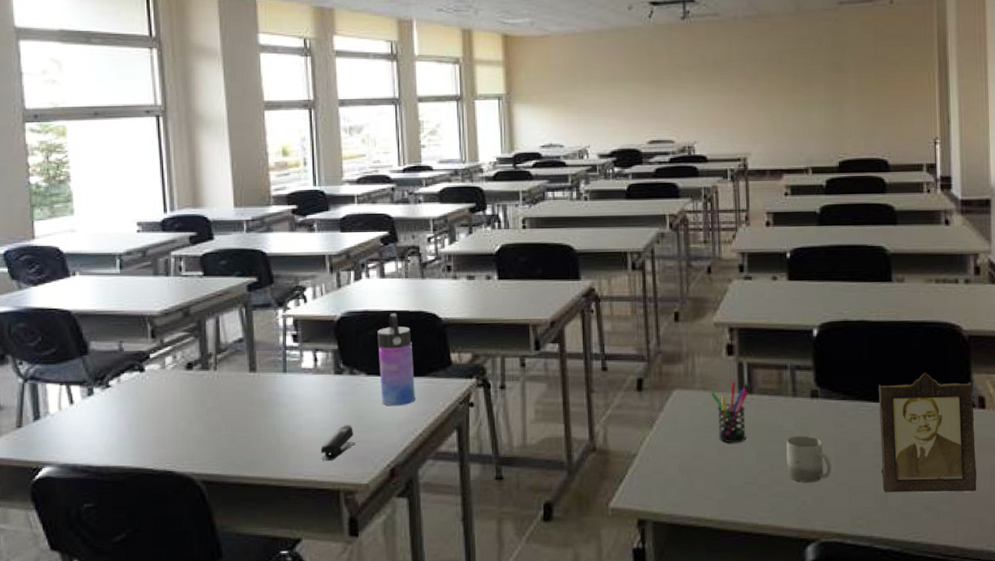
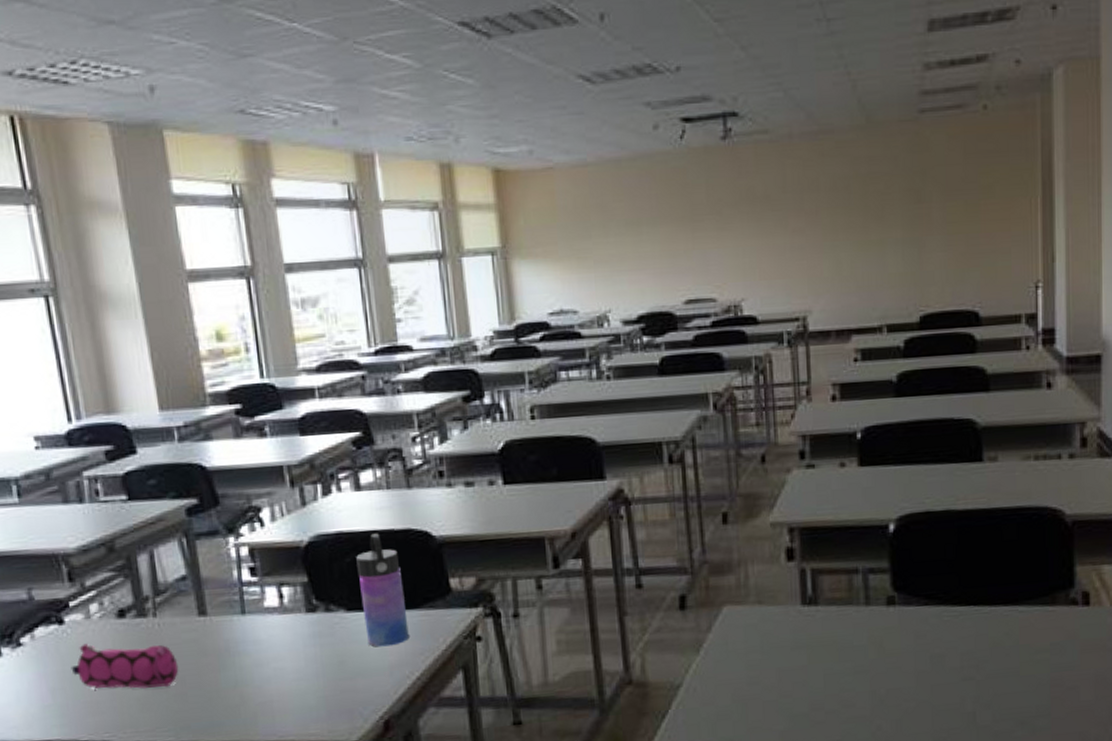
pencil case: none [146,389,230,429] -> present [70,643,179,689]
stapler: present [320,424,355,461] -> none [295,671,338,717]
pen holder: present [710,382,748,443] -> none [767,592,813,665]
cup: present [786,435,832,483] -> none [858,649,911,705]
photo frame: present [878,372,977,493] -> none [965,567,1078,710]

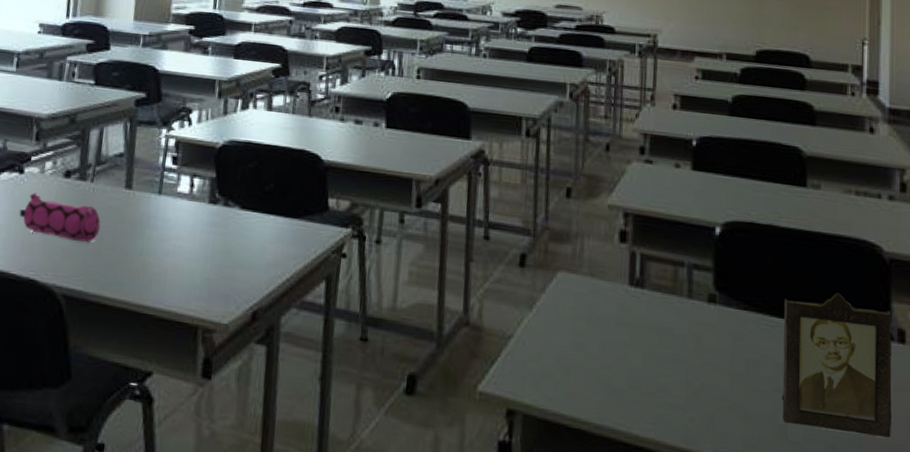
water bottle: present [356,533,409,647] -> none [253,148,291,247]
photo frame: none [965,567,1078,710] -> present [782,292,892,438]

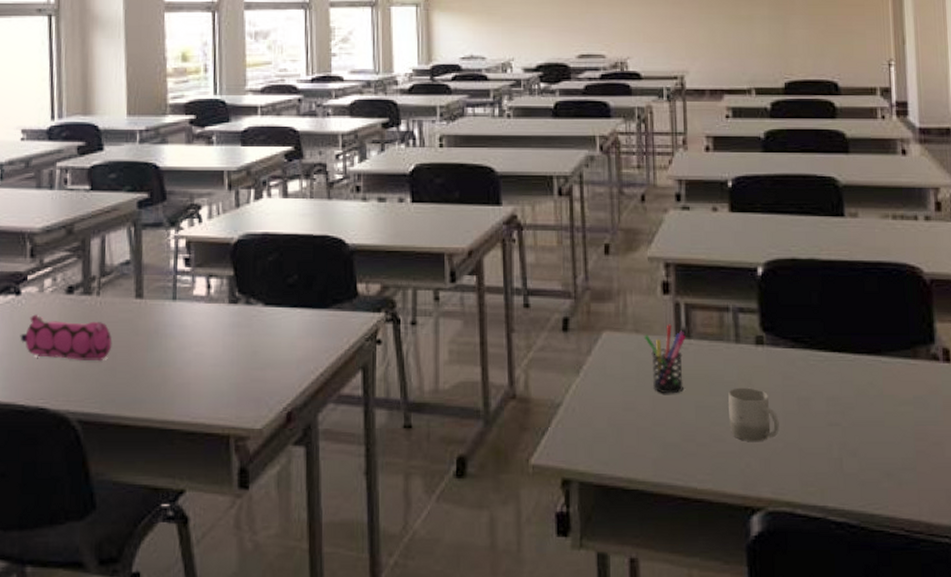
pen holder: none [597,272,639,341] -> present [643,324,686,394]
cup: none [676,342,726,399] -> present [728,387,779,442]
photo frame: present [782,292,892,438] -> none [830,319,943,457]

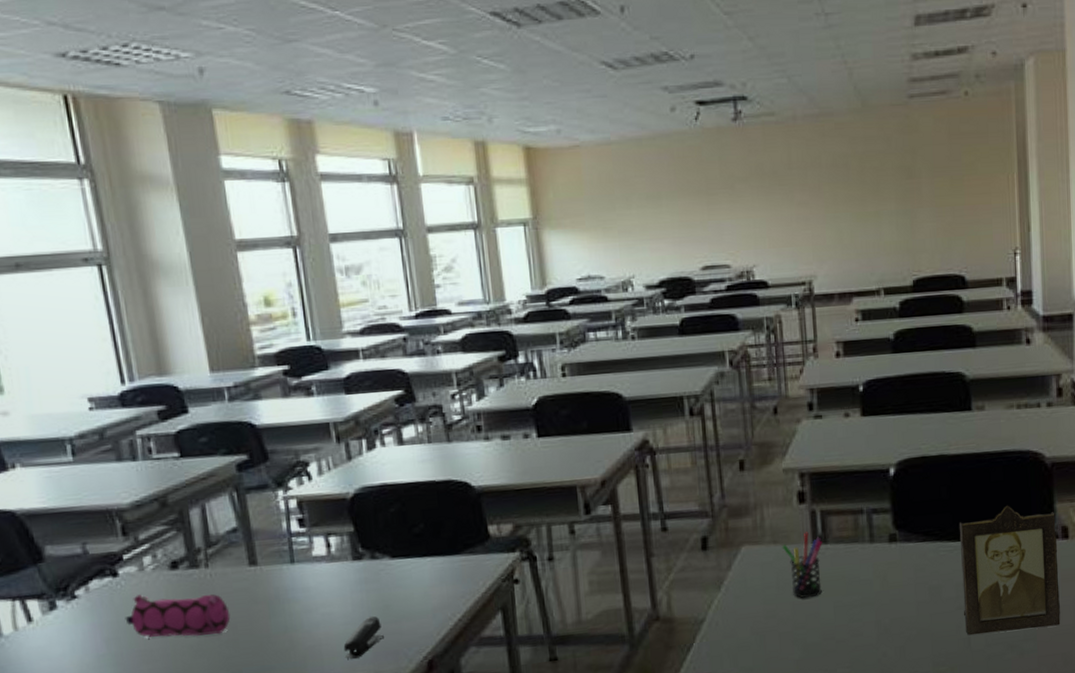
stapler: none [210,360,249,401] -> present [343,615,384,659]
cup: present [728,387,779,442] -> none [864,583,913,633]
photo frame: none [830,319,943,457] -> present [959,505,1061,636]

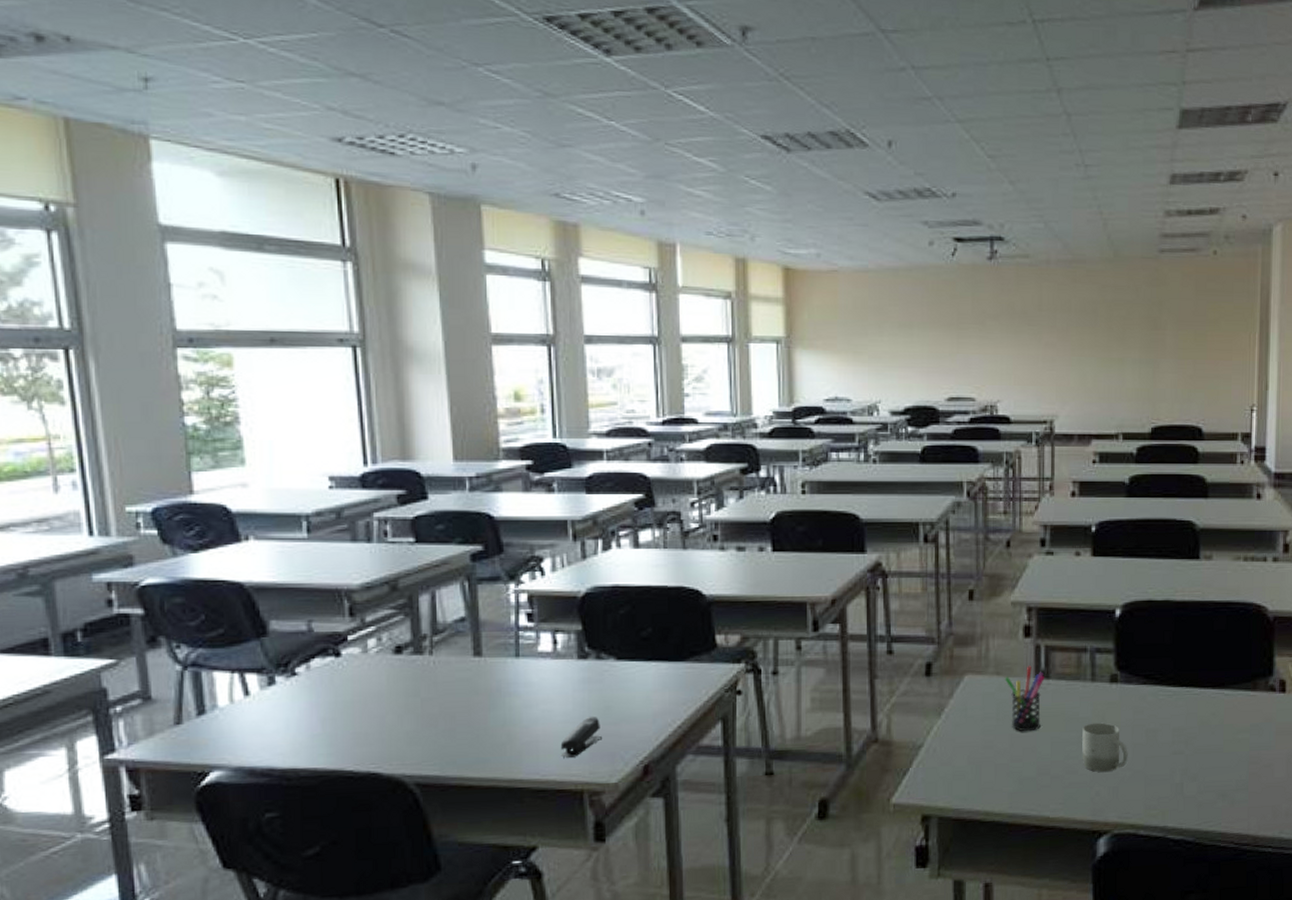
pencil case: present [125,594,231,637] -> none [343,676,450,723]
cup: none [864,583,913,633] -> present [1082,722,1128,773]
photo frame: present [959,505,1061,636] -> none [1178,655,1275,781]

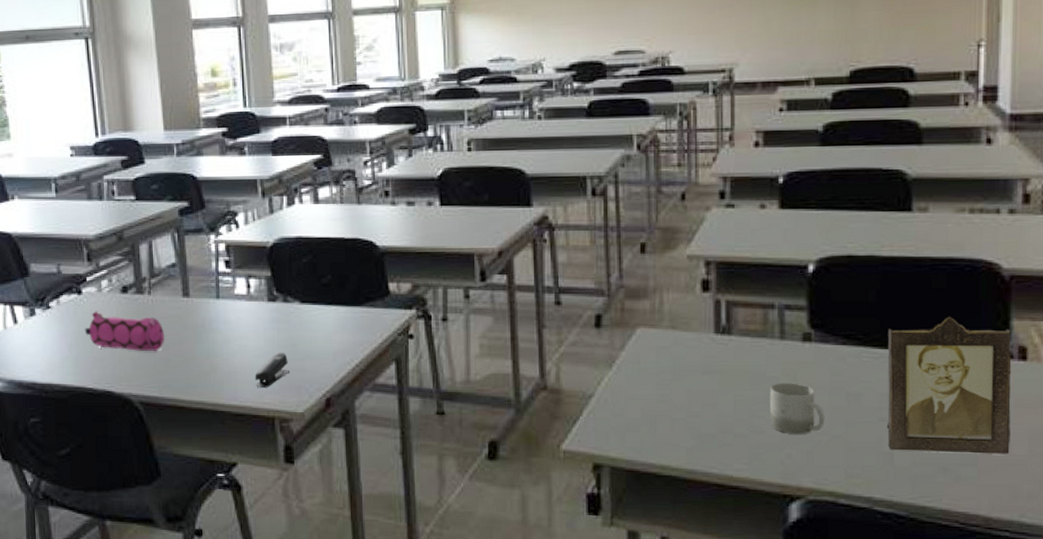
pencil case: none [343,676,450,723] -> present [84,311,165,352]
pen holder: present [1004,666,1045,732] -> none [680,321,726,388]
photo frame: none [1178,655,1275,781] -> present [887,316,1012,454]

